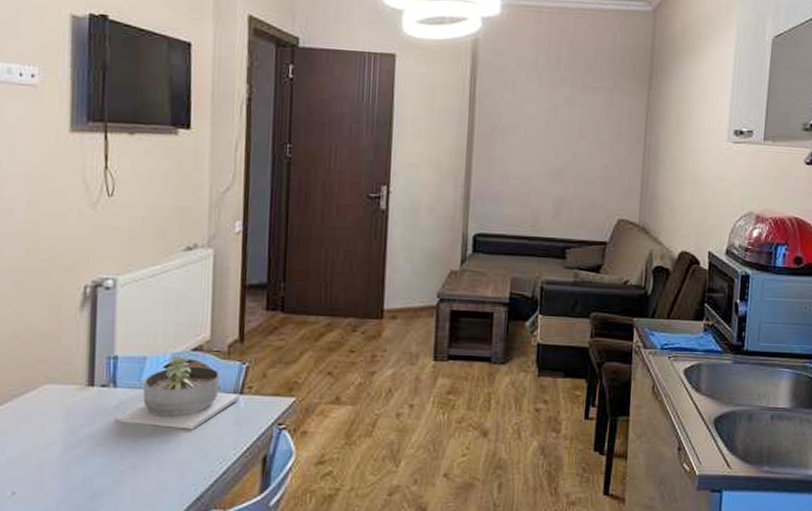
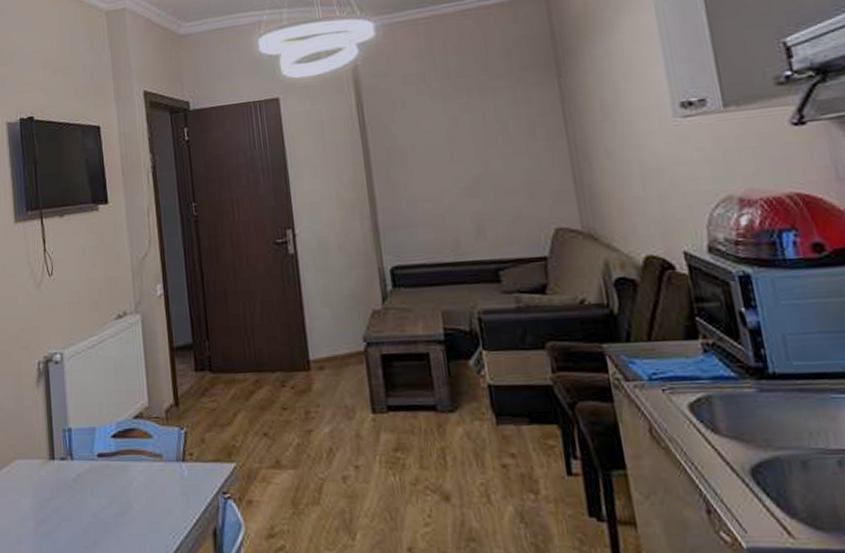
succulent planter: present [115,354,240,430] -> none [75,423,183,502]

